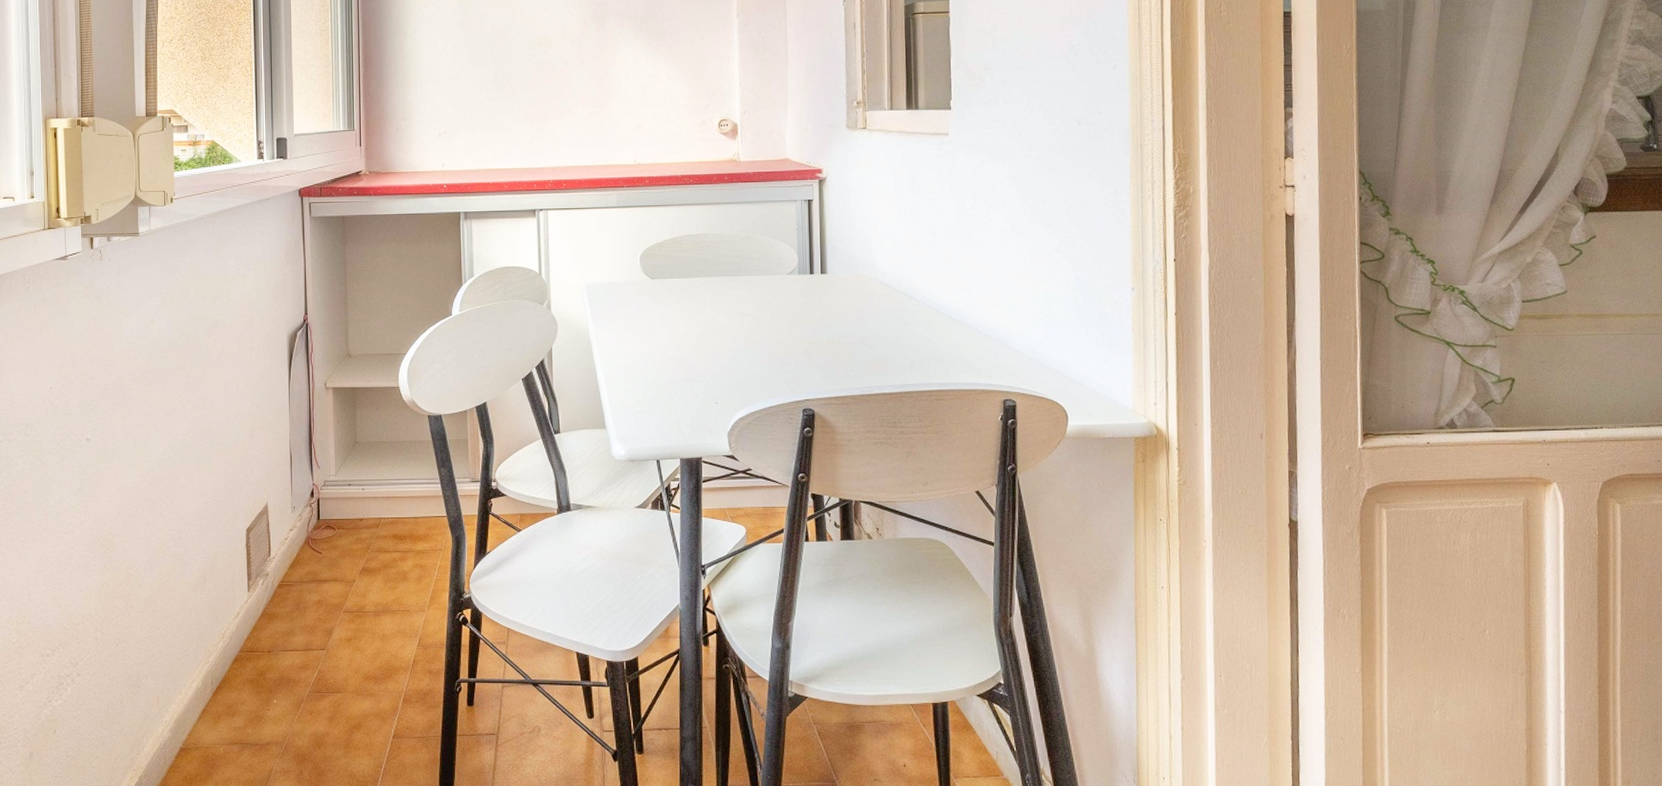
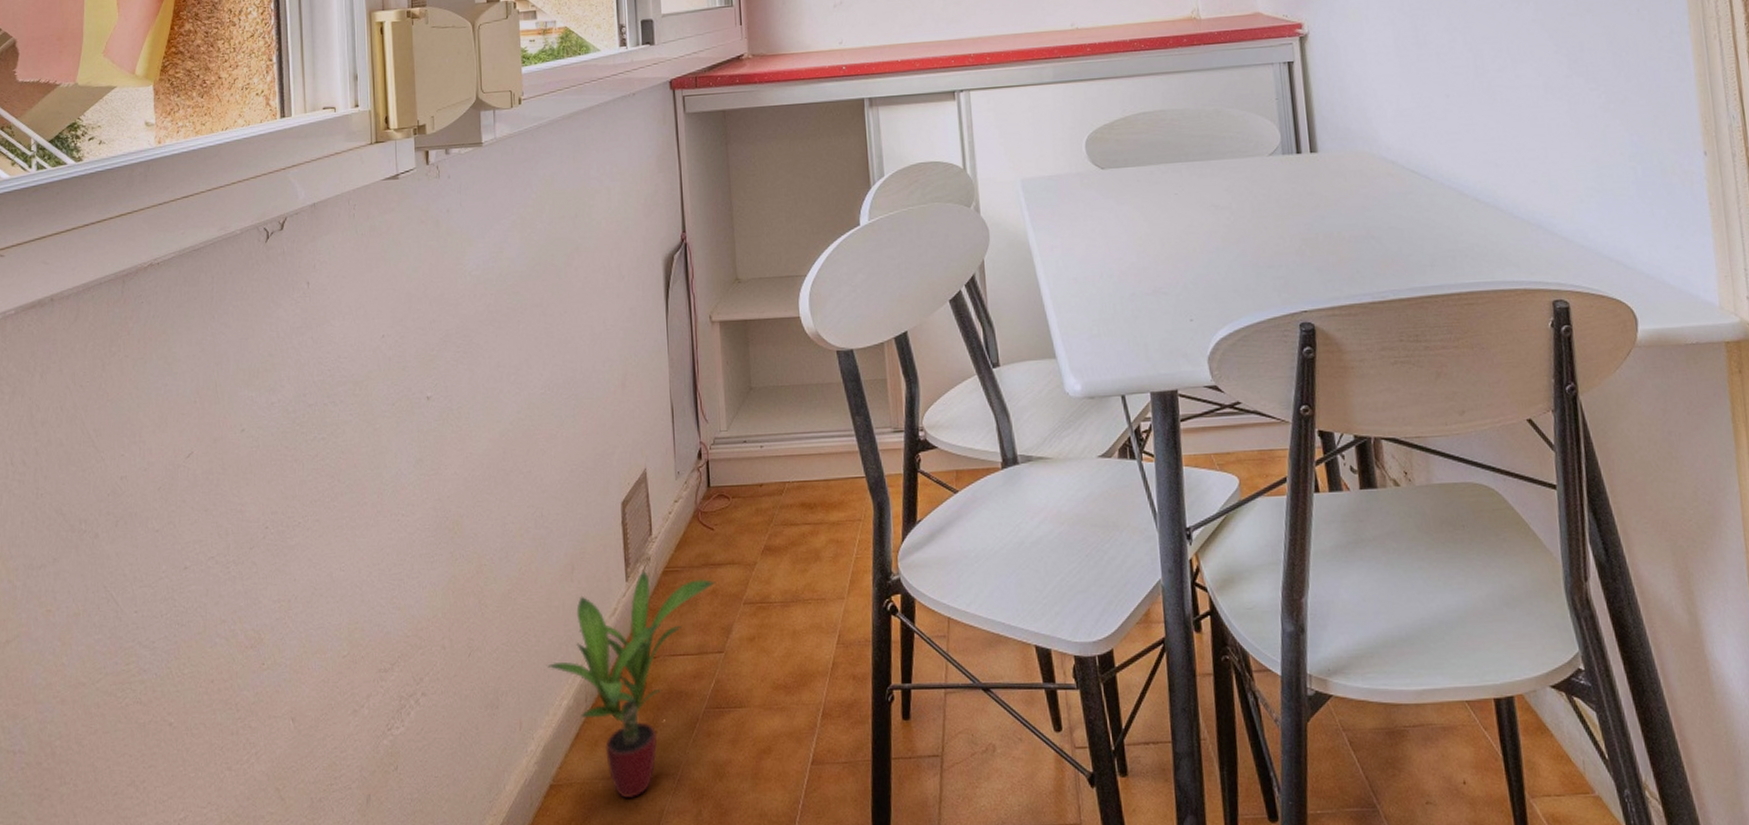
potted plant: none [180,584,321,760] -> present [546,571,715,798]

